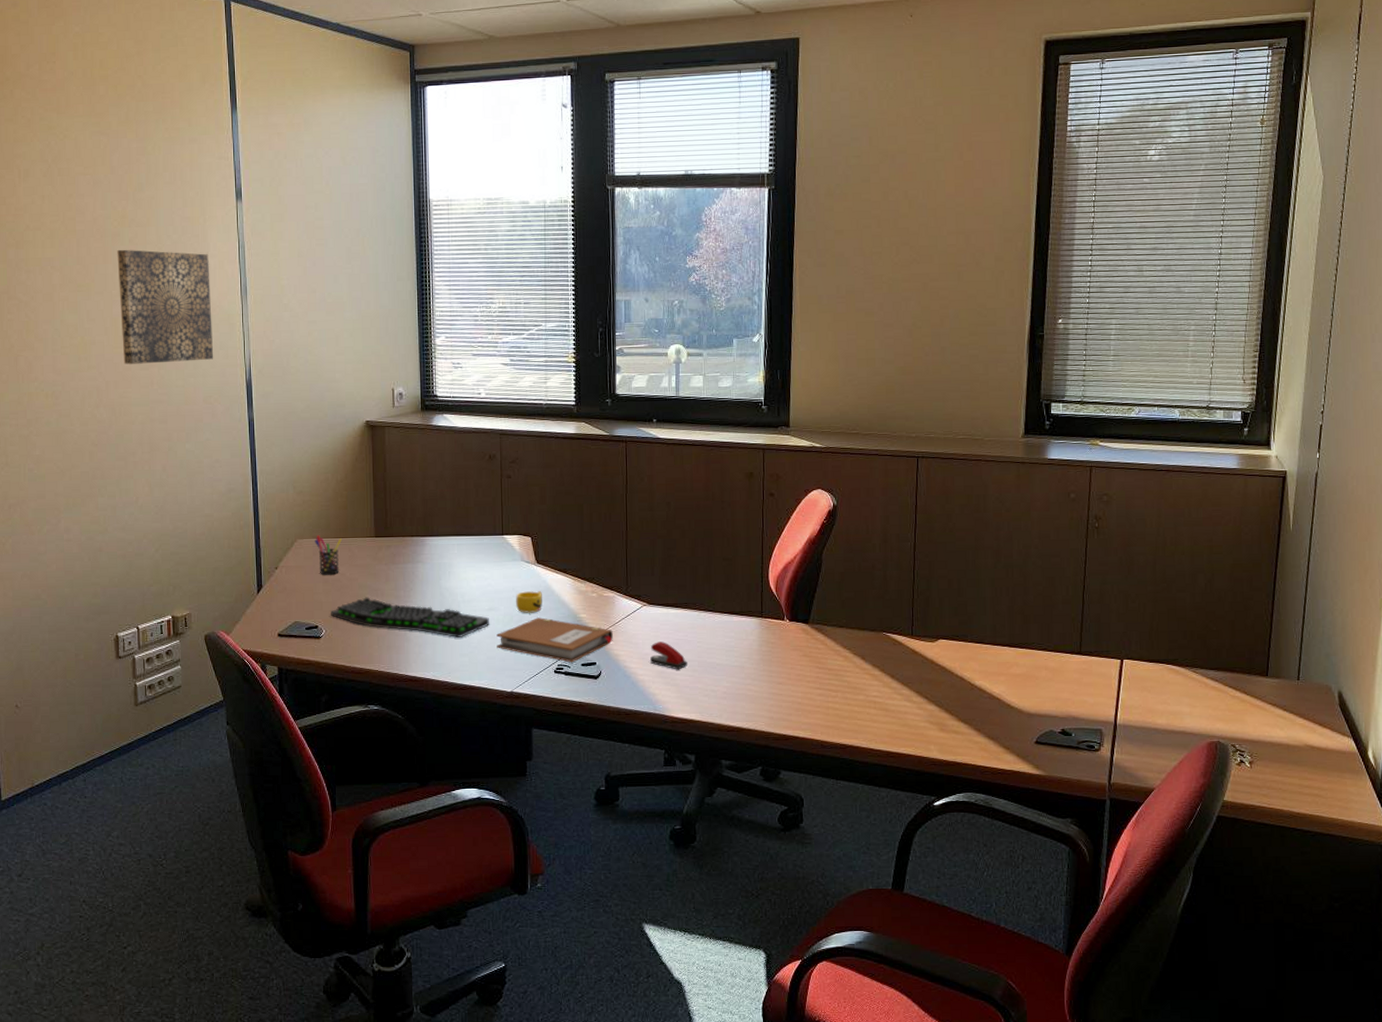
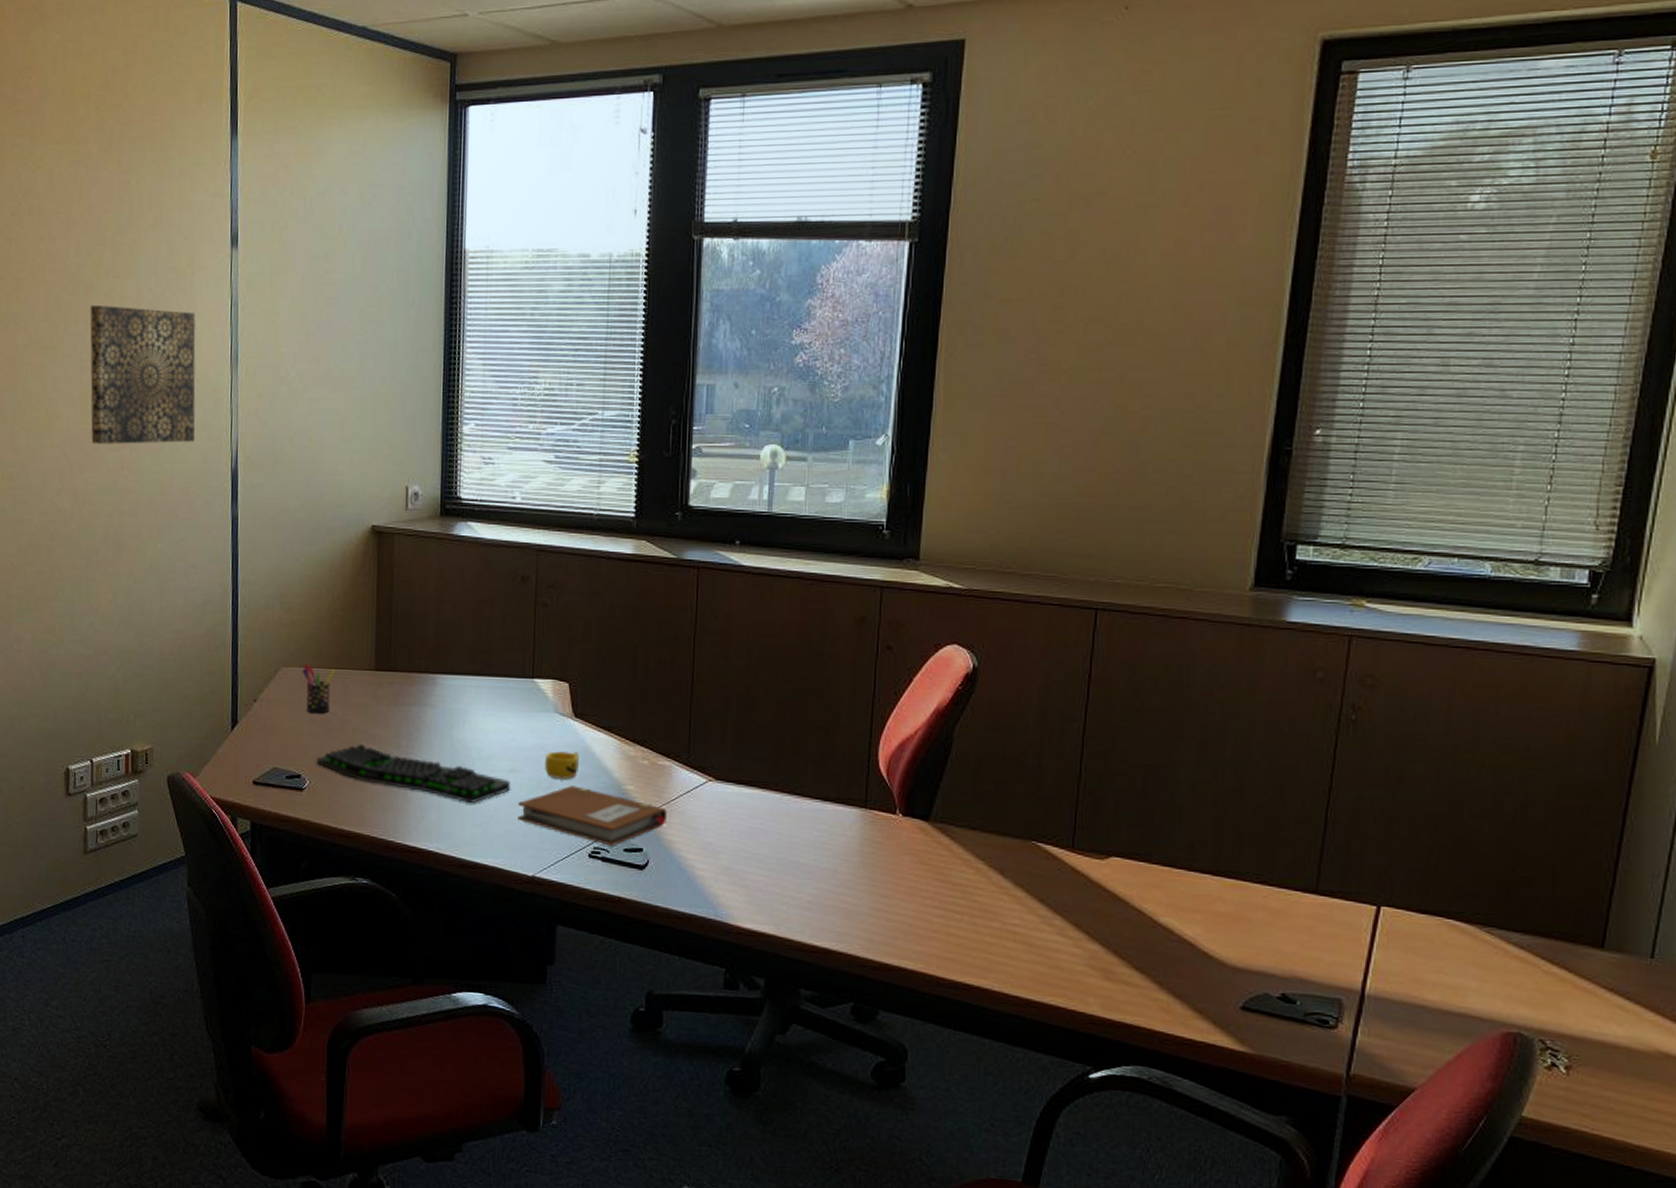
stapler: present [650,641,687,670] -> none [713,828,762,868]

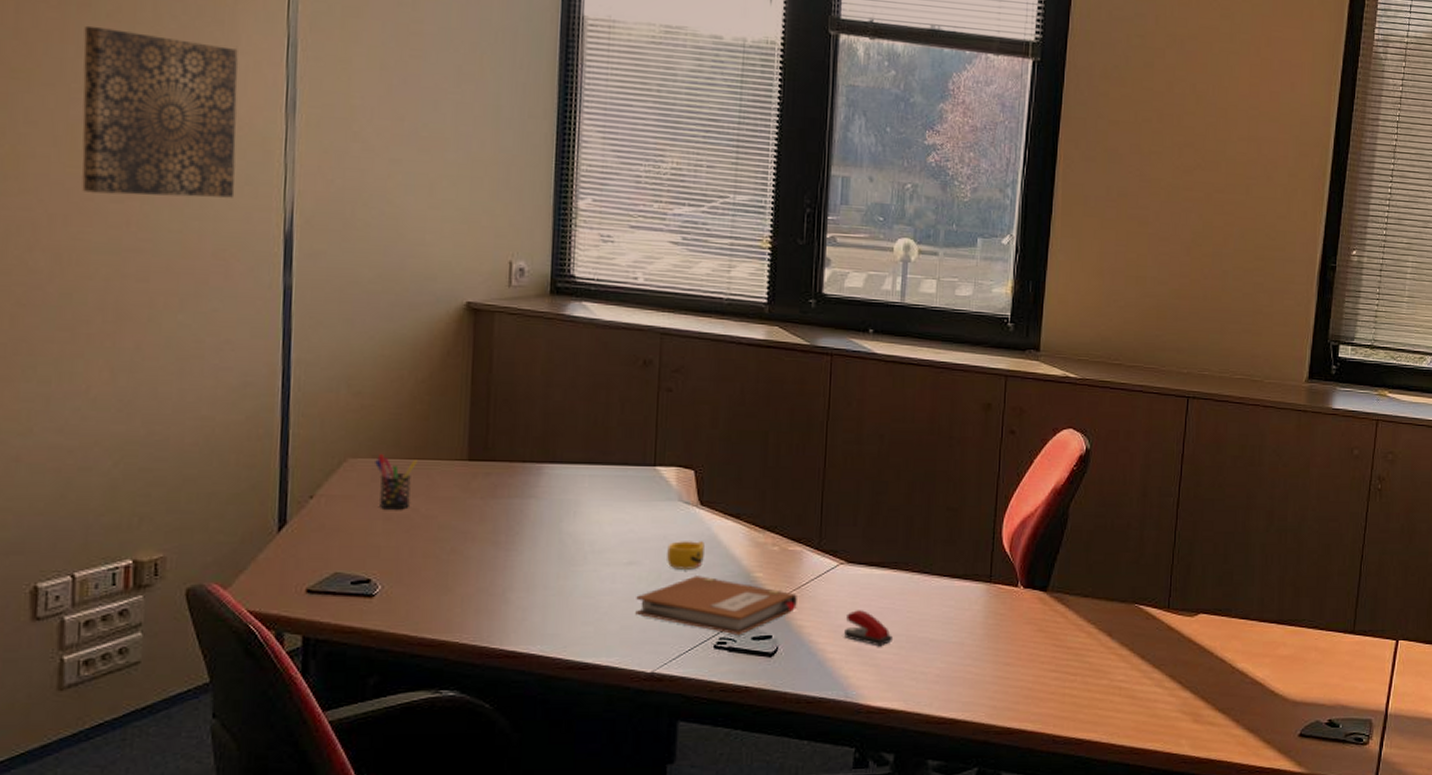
keyboard: present [317,744,510,803] -> none [392,542,628,600]
stapler: none [713,828,762,868] -> present [844,610,892,647]

